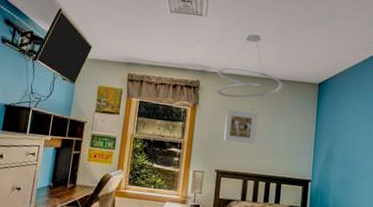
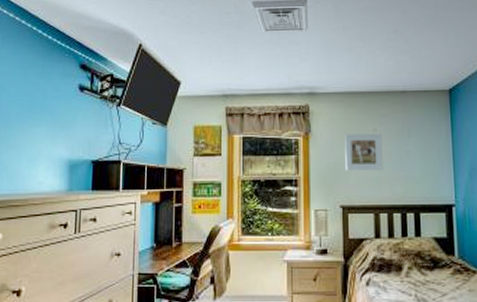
ceiling light fixture: present [215,34,285,99] -> none [327,43,409,120]

